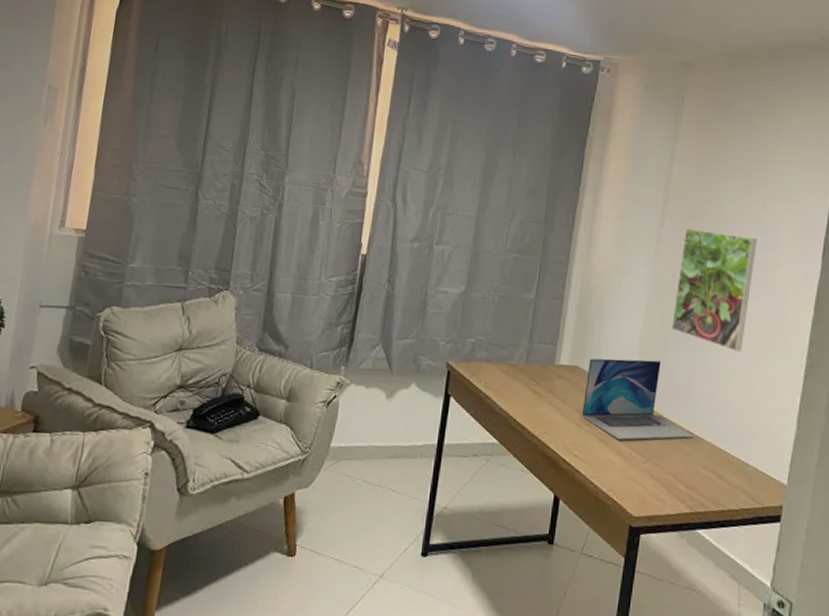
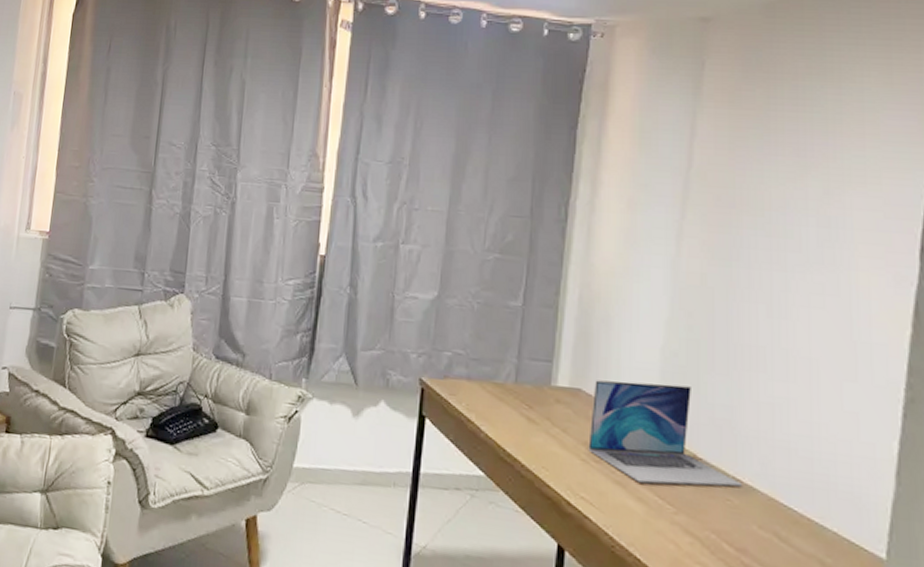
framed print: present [672,228,758,352] -> none [704,221,820,379]

